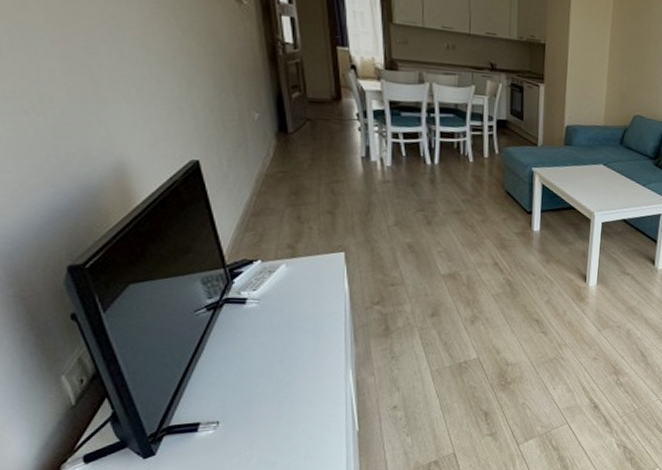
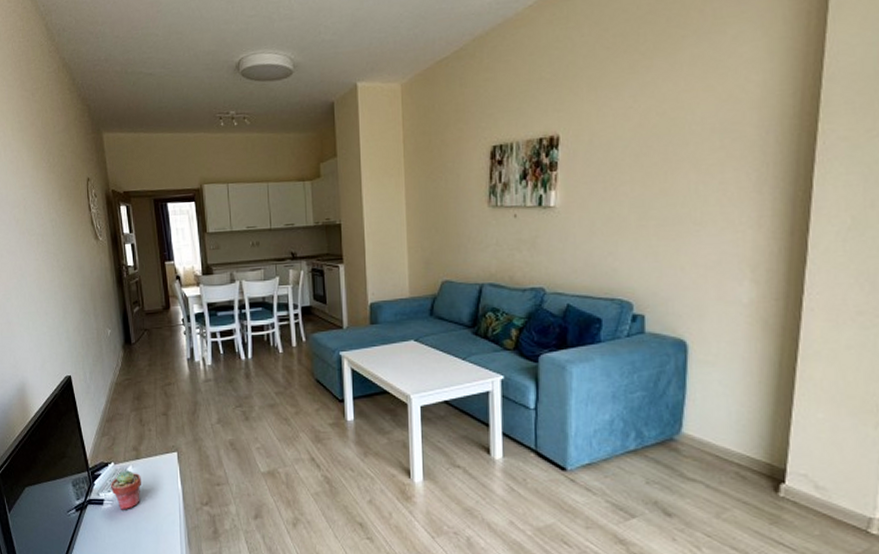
potted succulent: none [255,268,297,310] -> present [110,470,141,510]

